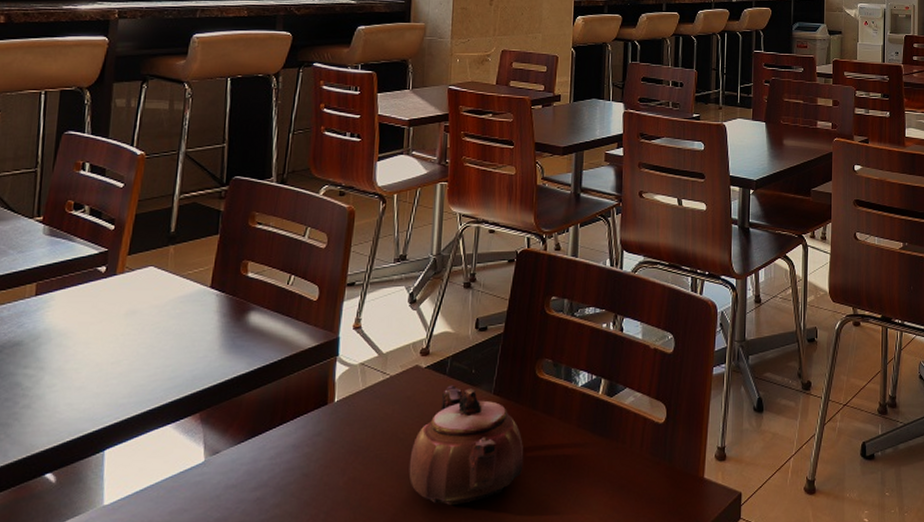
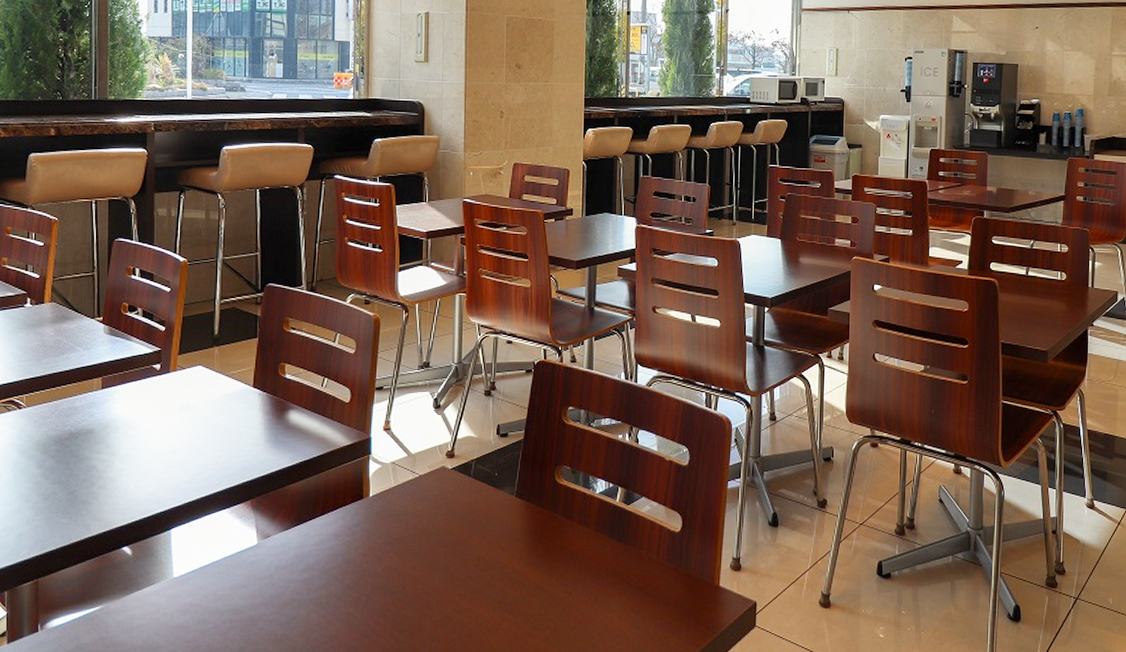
teapot: present [409,385,524,505] -> none [440,486,546,596]

